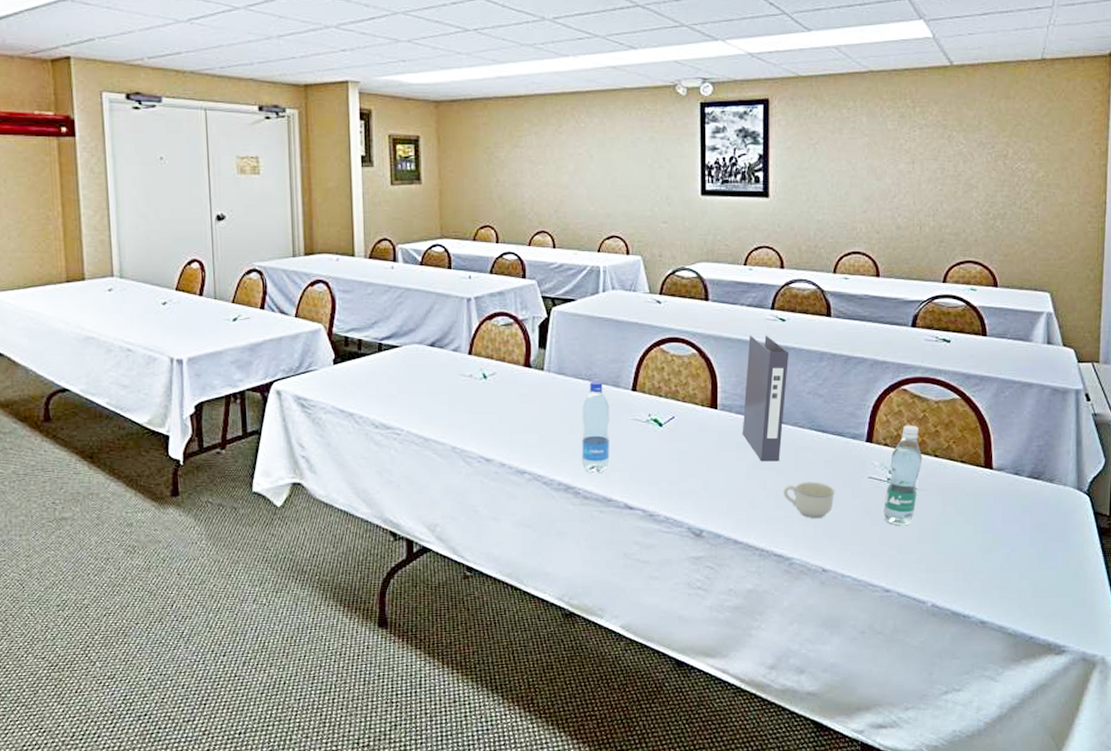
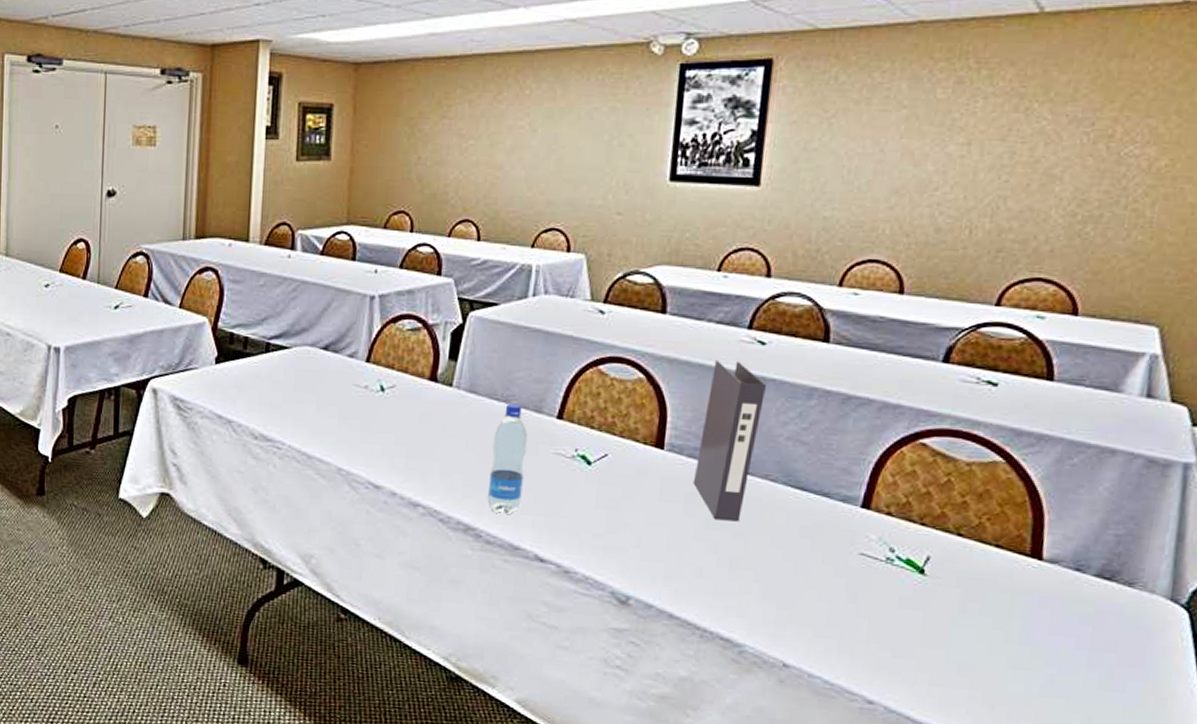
cup: present [784,482,835,518] -> none [740,550,811,599]
bottle: present [883,425,923,526] -> none [875,490,940,622]

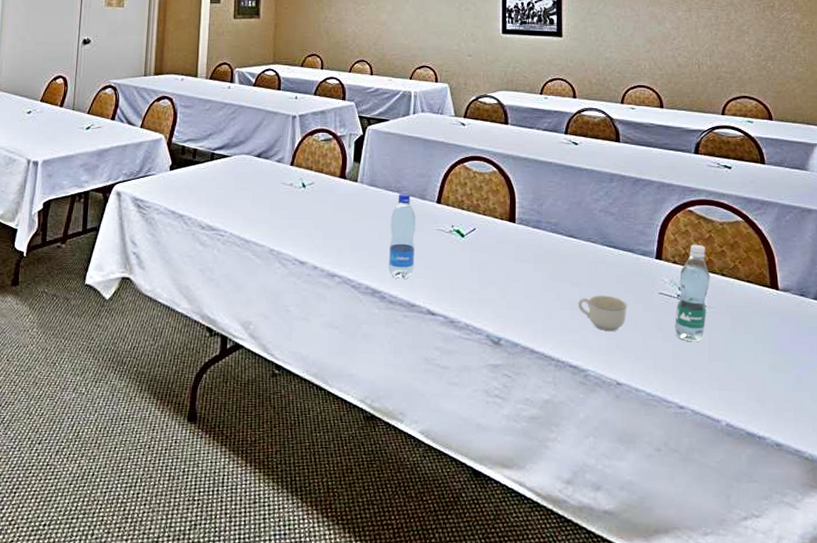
binder: present [693,359,766,522] -> none [538,156,581,275]
cup: none [740,550,811,599] -> present [578,295,627,331]
bottle: none [875,490,940,622] -> present [675,244,710,342]

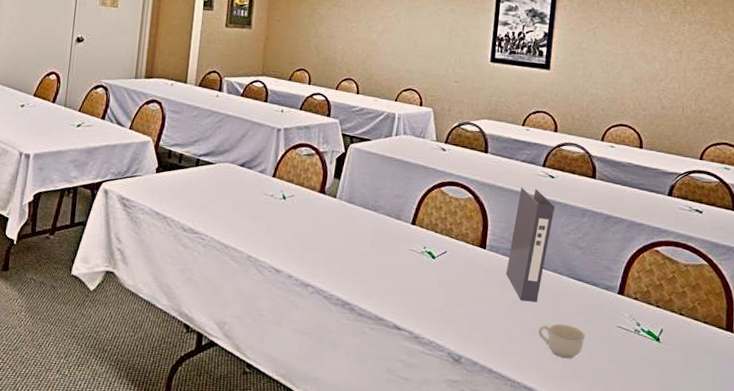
bottle: present [388,193,417,280] -> none [360,212,391,295]
binder: none [538,156,581,275] -> present [505,187,555,303]
bottle: present [675,244,710,342] -> none [628,283,669,375]

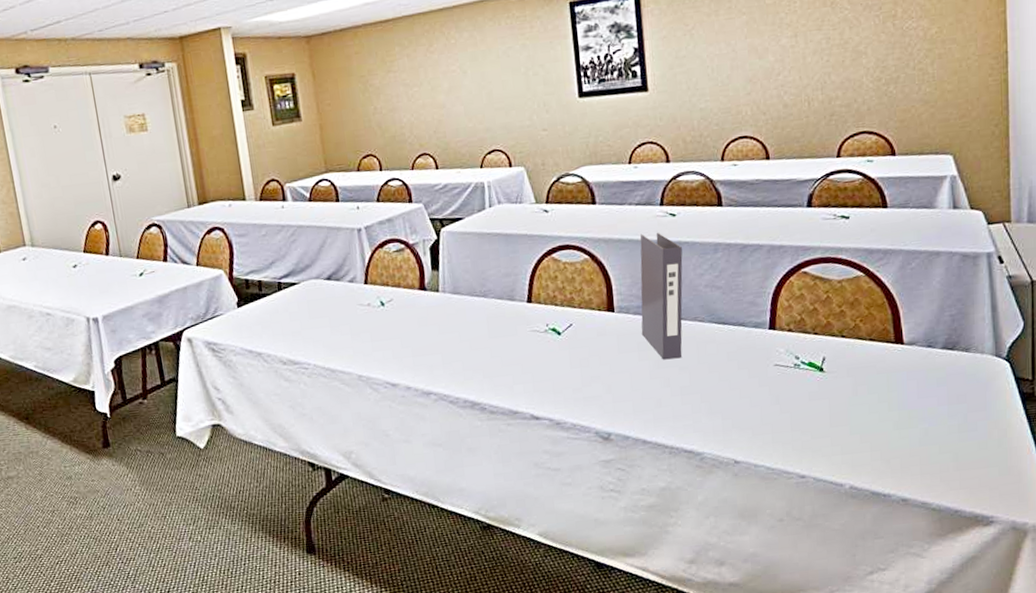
cup: present [538,323,586,358] -> none [688,374,741,412]

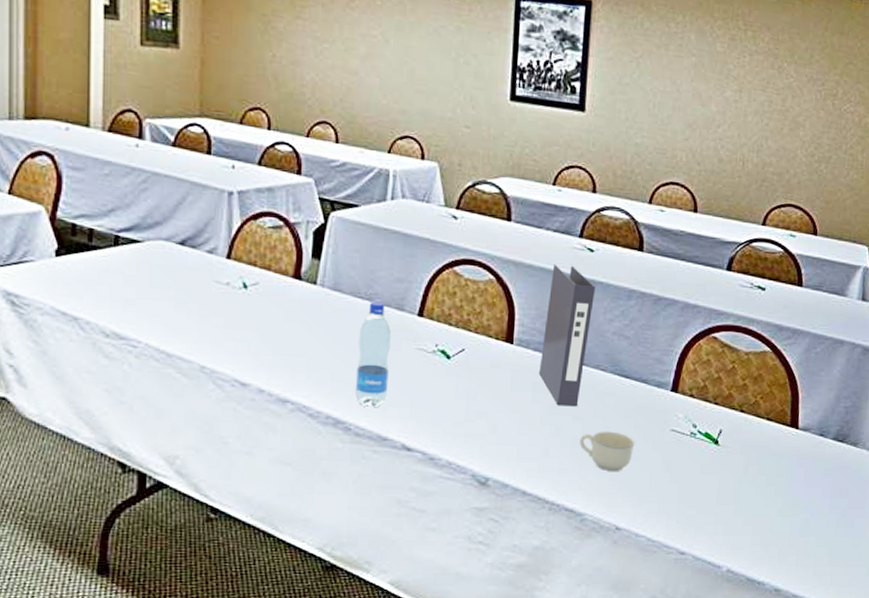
bottle: none [480,296,512,388] -> present [355,301,392,408]
cup: none [688,374,741,412] -> present [579,431,635,471]

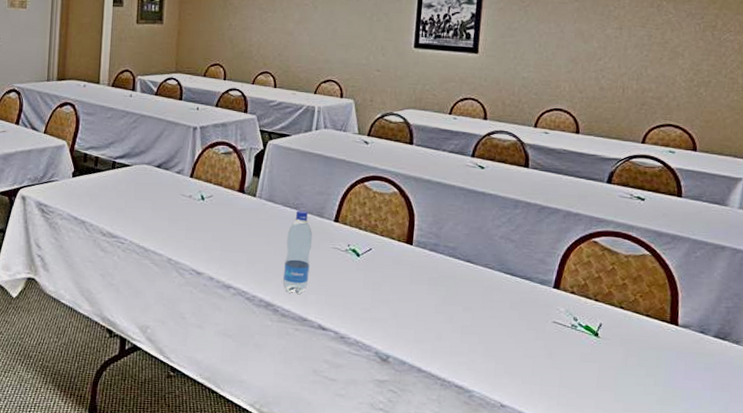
binder: present [538,264,595,407] -> none [434,179,485,299]
cup: present [579,431,635,471] -> none [469,320,519,356]

